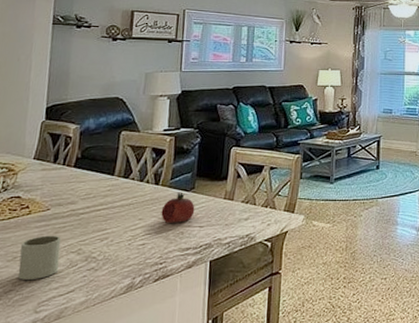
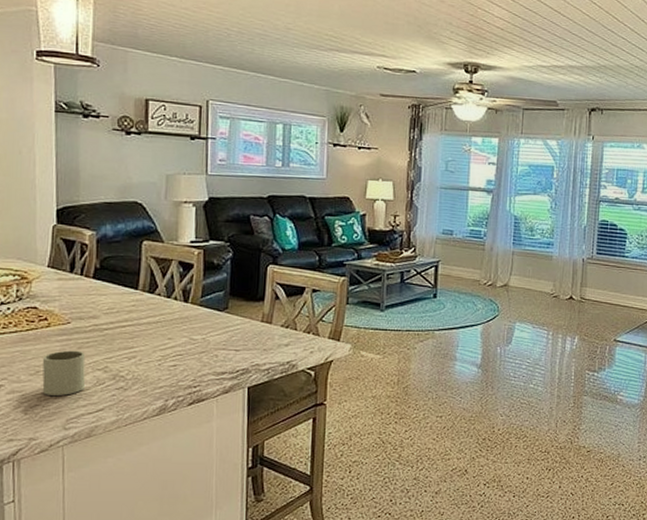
fruit: present [161,193,195,223] -> none [192,312,230,345]

